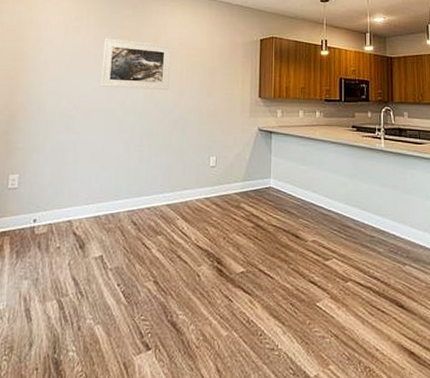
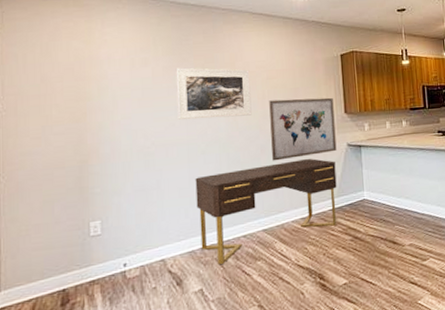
desk: none [106,138,245,233] -> present [195,158,337,264]
wall art: none [184,77,249,137] -> present [269,97,337,161]

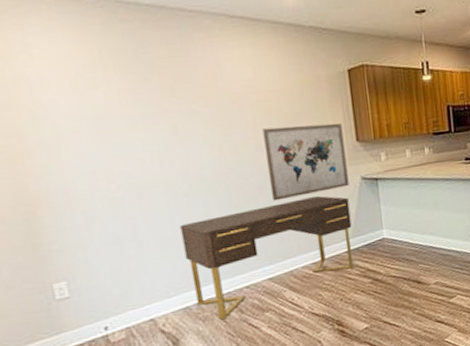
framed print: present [176,68,252,120] -> none [136,90,243,157]

